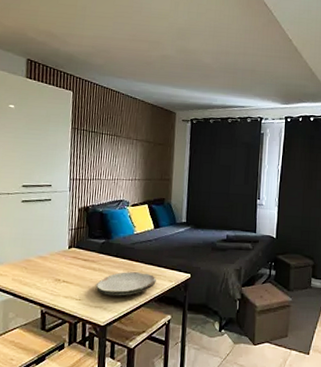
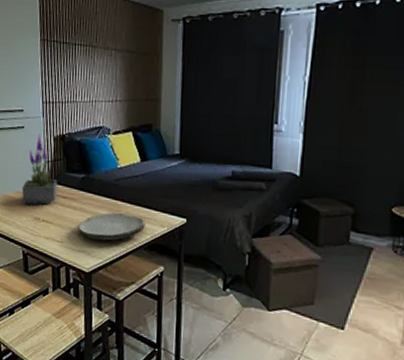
potted plant: none [44,205,80,268] -> present [22,133,58,205]

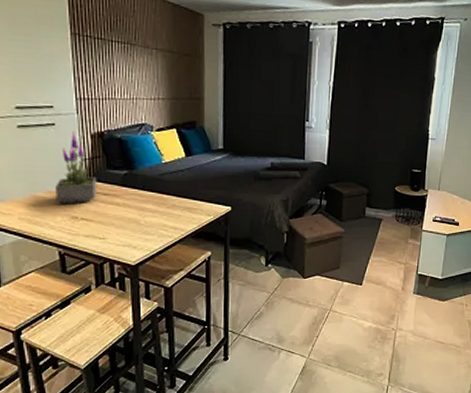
plate: present [77,212,145,240] -> none [121,205,192,233]

